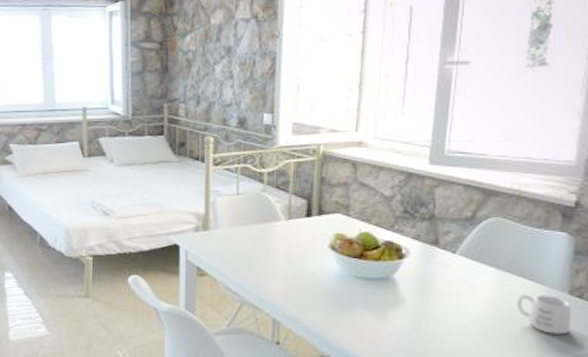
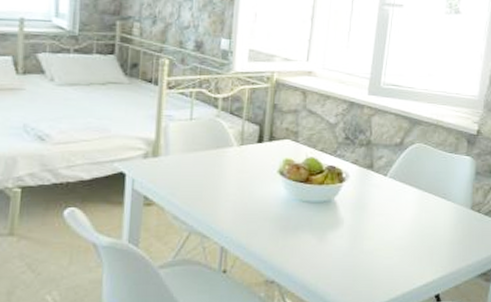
mug: present [516,294,572,335] -> none [432,211,472,245]

